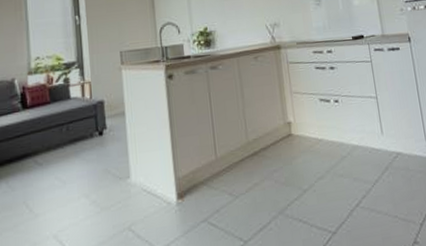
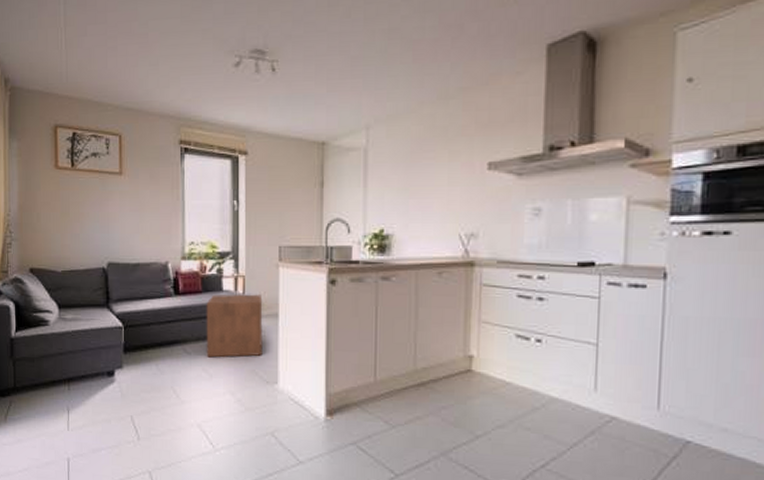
side table: none [55,97,113,165] -> present [206,294,263,358]

